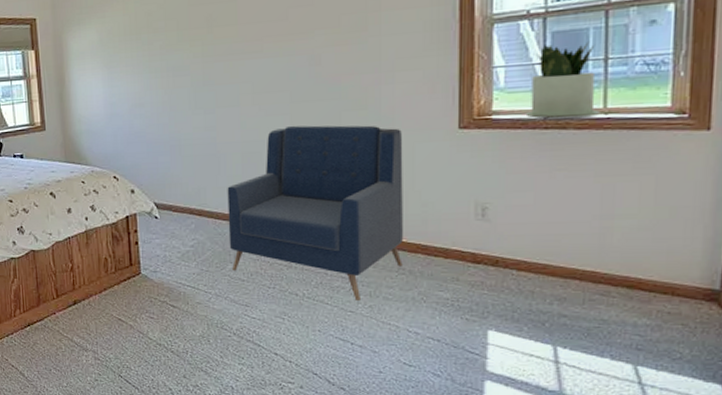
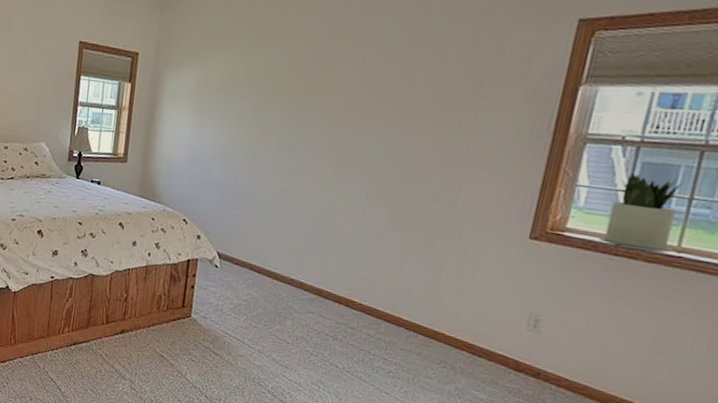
armchair: present [227,125,403,300] -> none [280,203,473,384]

